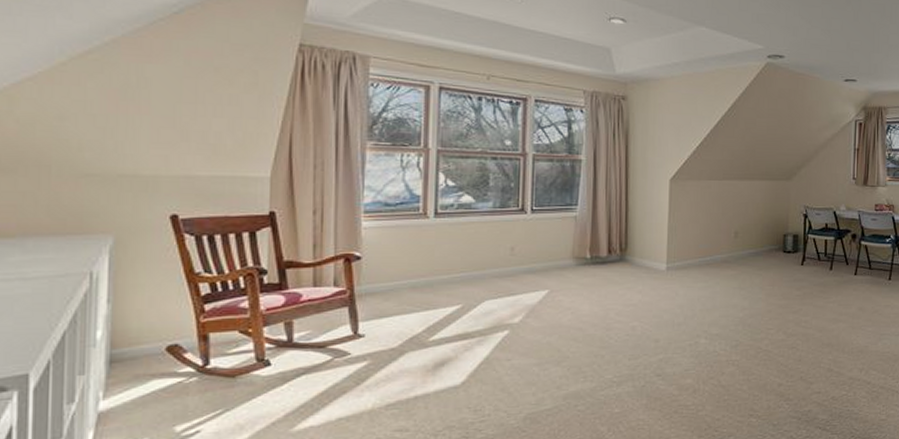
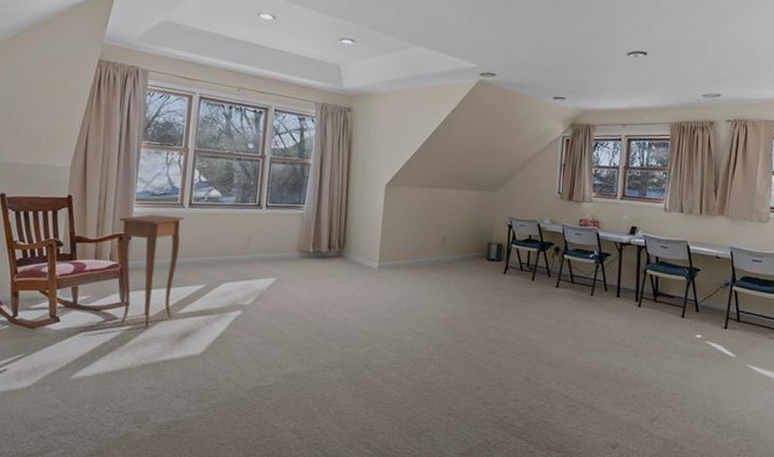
side table: none [344,228,429,361] -> present [119,214,184,328]

